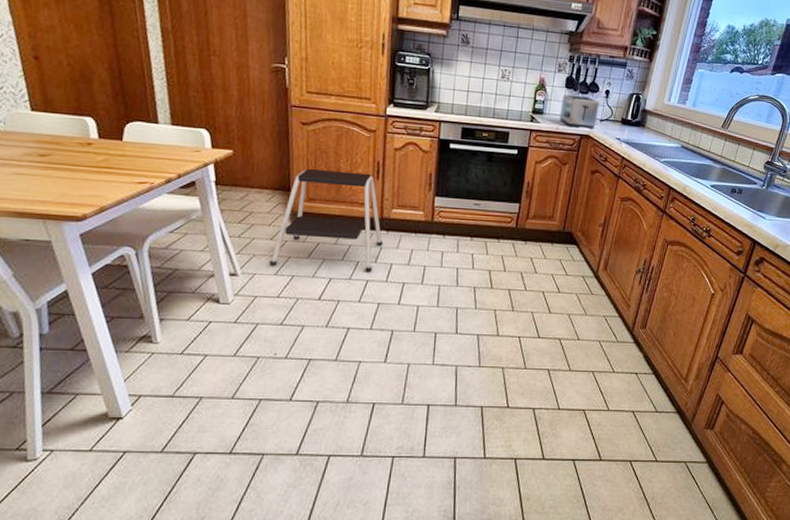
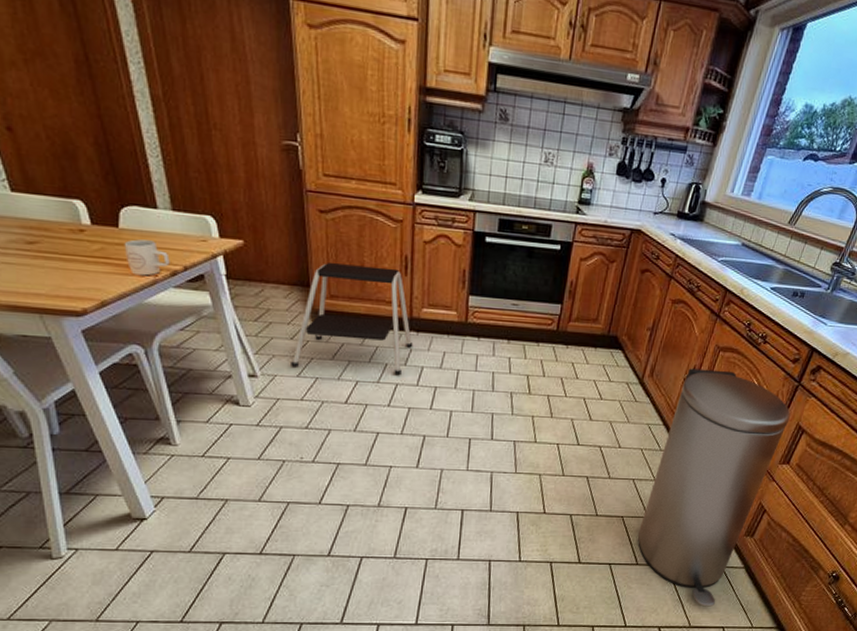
mug: none [125,151,166,184] -> present [124,239,170,276]
toaster: present [559,94,600,129] -> none [608,182,654,223]
pedal bin: none [600,261,739,505] -> present [638,368,791,607]

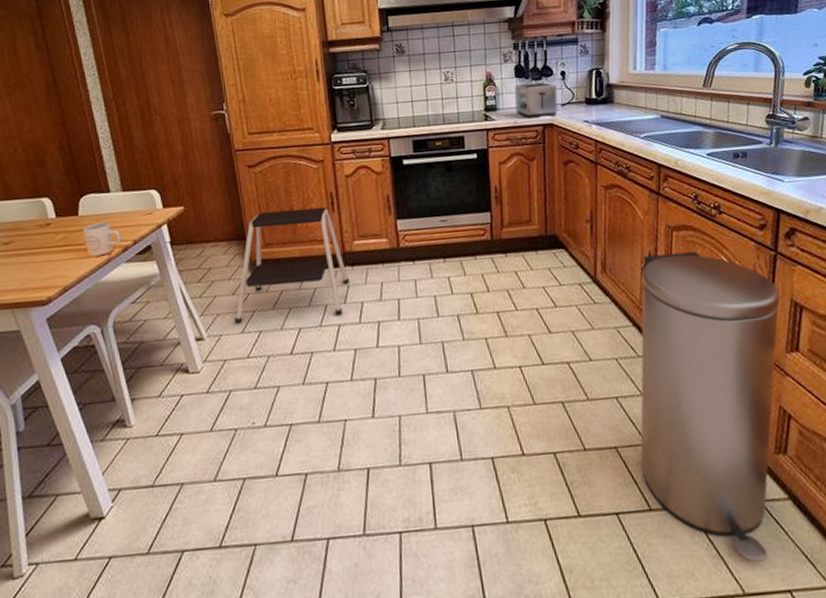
toaster: none [608,182,654,223] -> present [514,82,558,118]

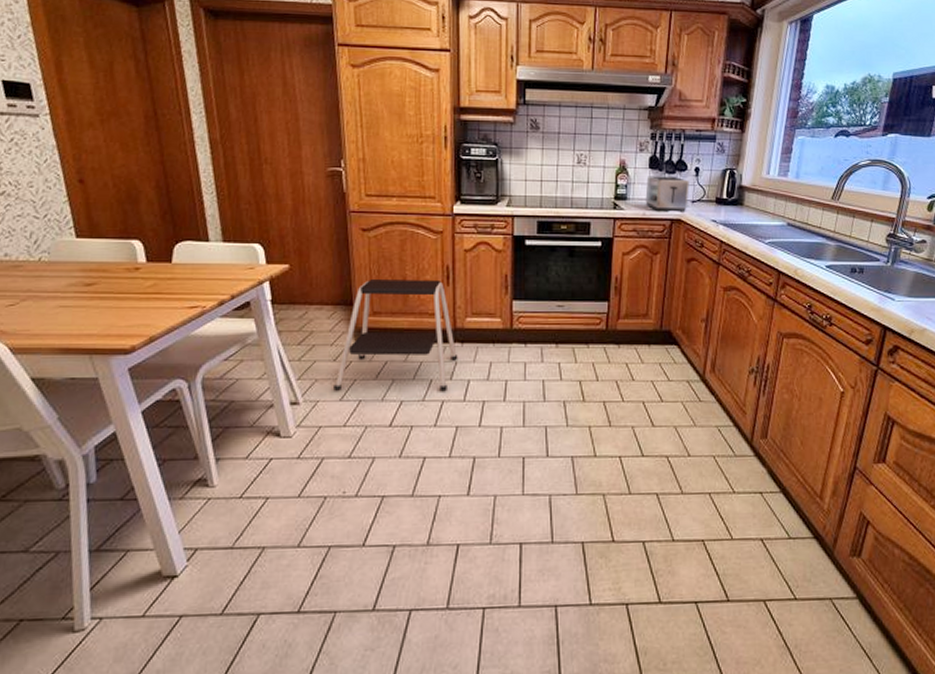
mug: present [82,222,121,257] -> none [175,272,218,308]
pedal bin: present [640,251,780,562] -> none [724,359,875,654]

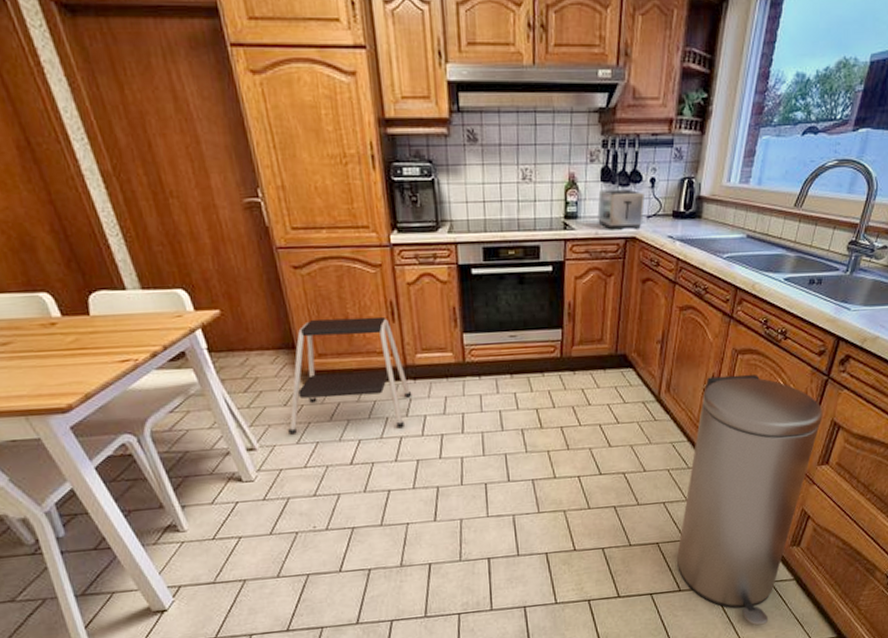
pedal bin: none [724,359,875,654] -> present [677,374,823,626]

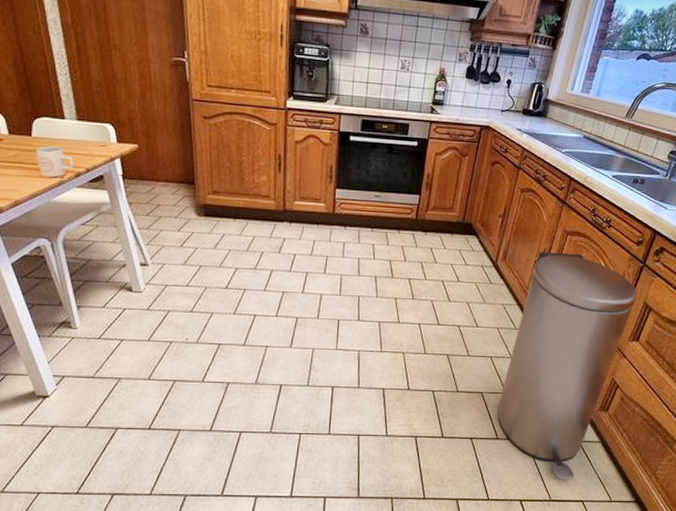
mug: none [98,324,148,362] -> present [35,146,74,178]
step stool: present [288,316,412,435] -> none [178,162,287,263]
toaster: present [597,189,644,230] -> none [460,84,501,120]

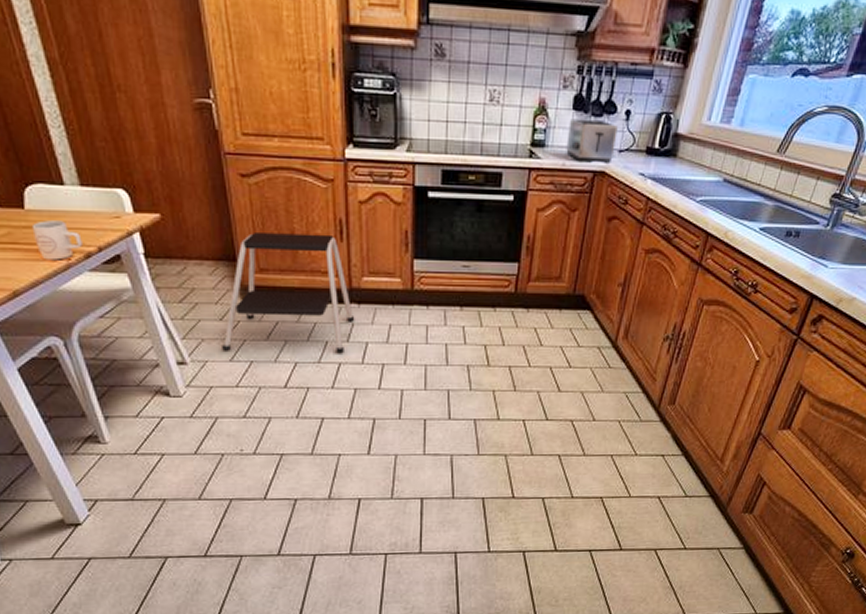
step stool: none [178,162,287,263] -> present [222,233,355,354]
toaster: none [460,84,501,120] -> present [566,118,618,163]
pedal bin: present [497,251,637,481] -> none [620,326,789,594]

